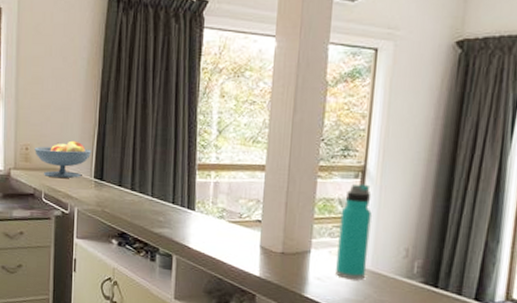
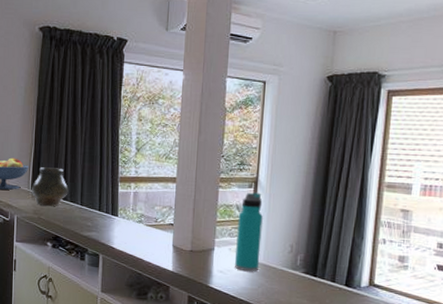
vase: none [94,152,137,199] -> present [31,167,69,207]

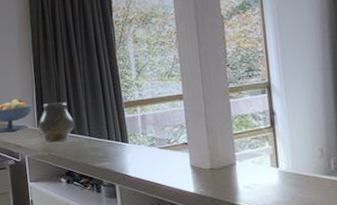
water bottle: present [235,192,263,272] -> none [255,97,289,184]

